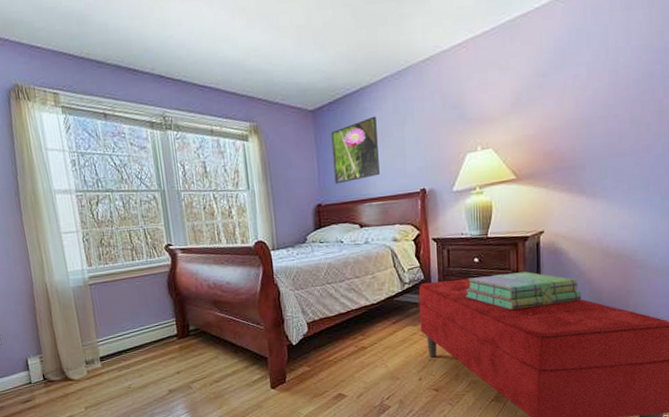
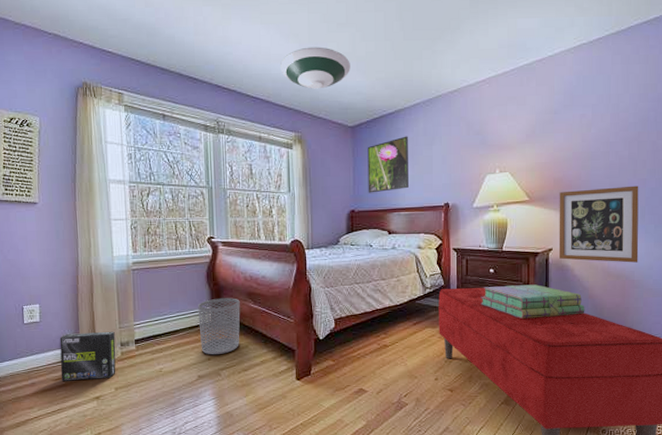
box: none [22,349,84,403] -> present [59,331,116,381]
waste bin: none [161,307,209,368] -> present [198,298,240,355]
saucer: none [227,20,307,71] -> present [280,47,350,89]
wall art: none [550,152,643,243] -> present [558,185,639,263]

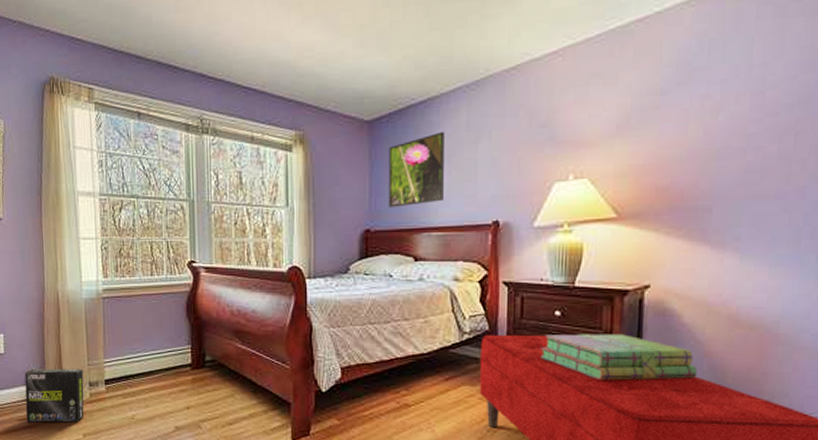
waste bin: present [198,298,240,355] -> none [176,335,225,404]
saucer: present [280,47,350,89] -> none [279,18,369,74]
wall art: present [558,185,639,263] -> none [659,196,793,309]

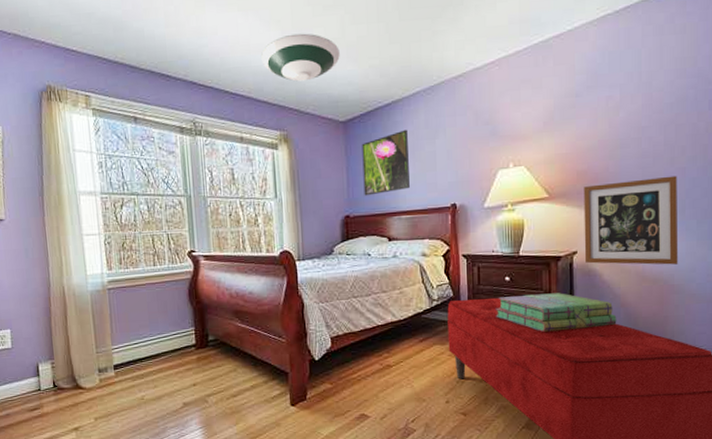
box: present [24,368,84,423] -> none [33,356,95,412]
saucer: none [279,18,369,74] -> present [261,33,340,82]
wall art: none [659,196,793,309] -> present [583,175,679,265]

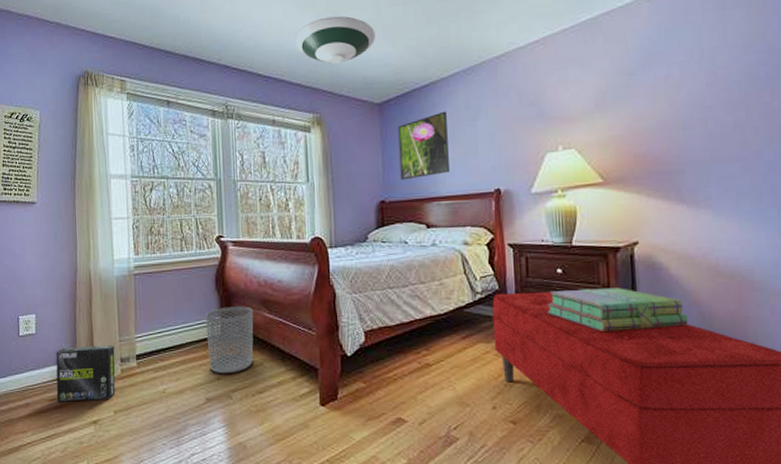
box: none [33,356,95,412] -> present [56,345,116,402]
waste bin: none [180,317,227,380] -> present [206,306,254,374]
wall art: present [583,175,679,265] -> none [642,159,758,259]

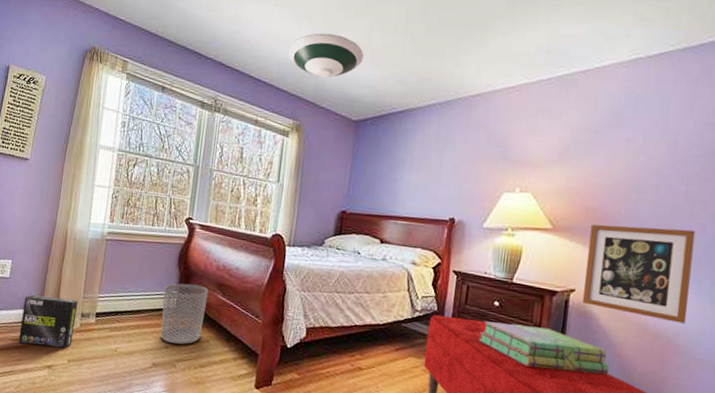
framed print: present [398,111,449,180] -> none [364,138,417,196]
wall art: none [642,159,758,259] -> present [581,224,696,324]

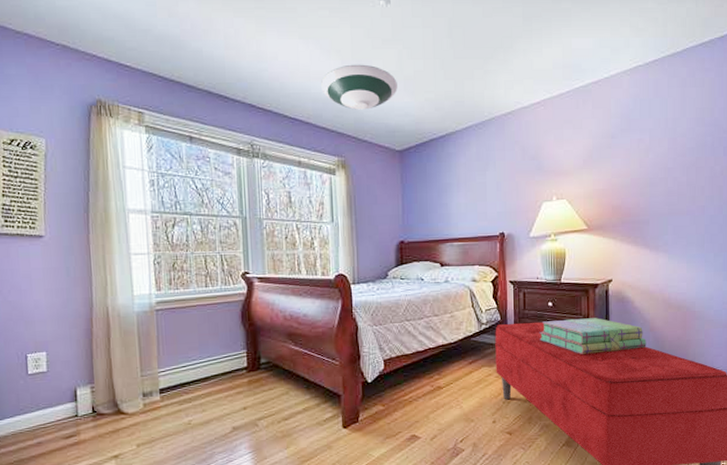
box: present [18,295,78,348] -> none [71,380,138,439]
waste bin: present [160,283,208,345] -> none [231,339,280,404]
wall art: present [581,224,696,324] -> none [618,213,699,293]

